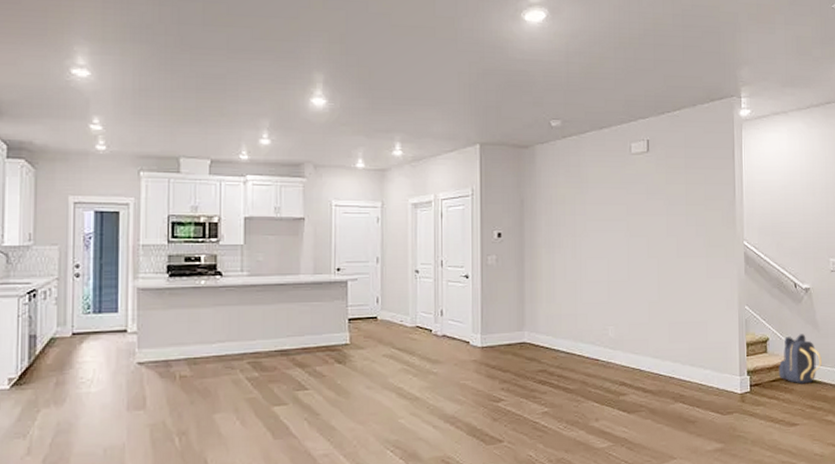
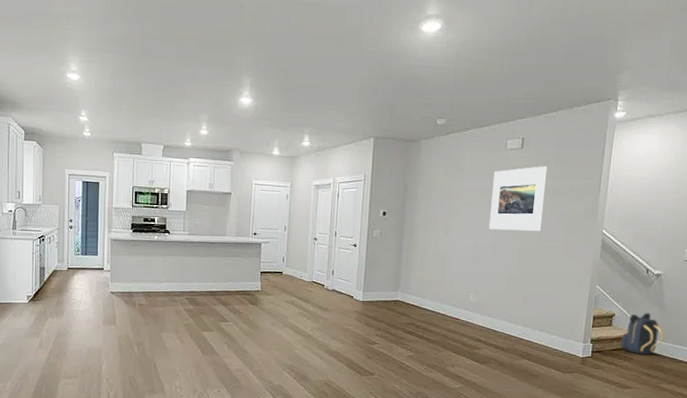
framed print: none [620,171,679,248] -> present [488,166,548,232]

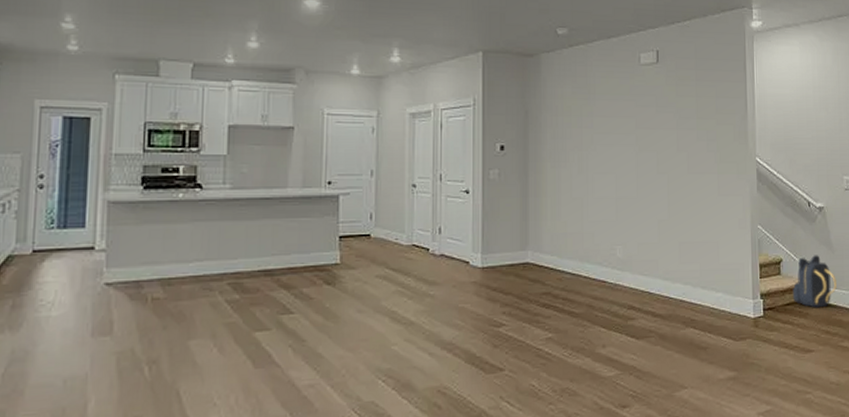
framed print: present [488,166,548,232] -> none [628,83,690,163]

